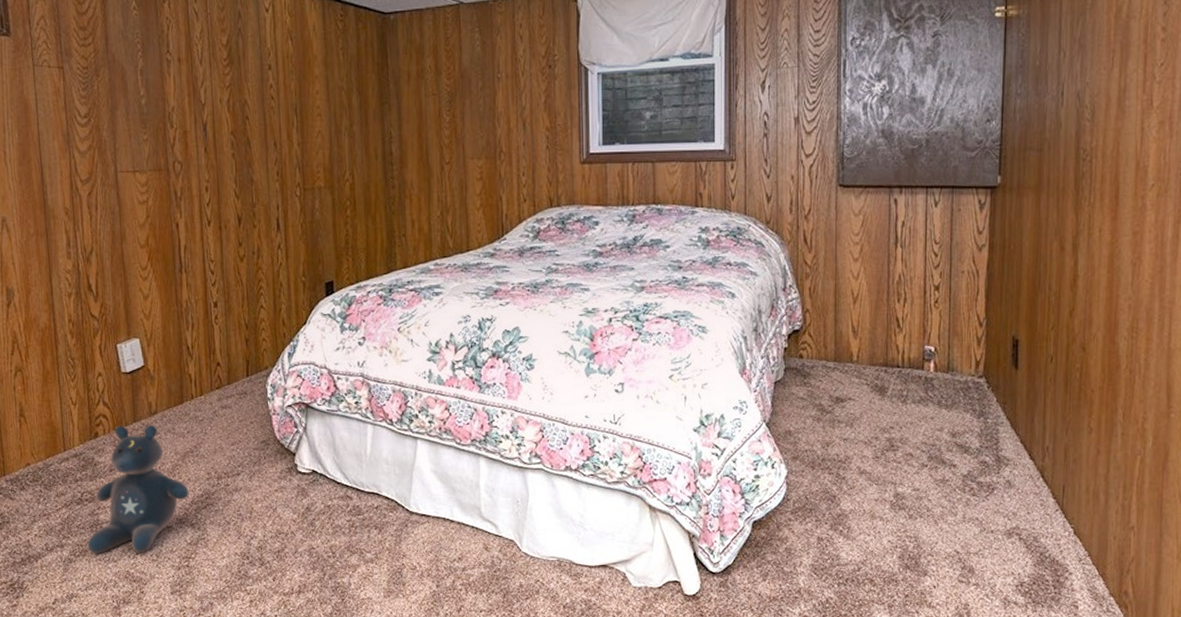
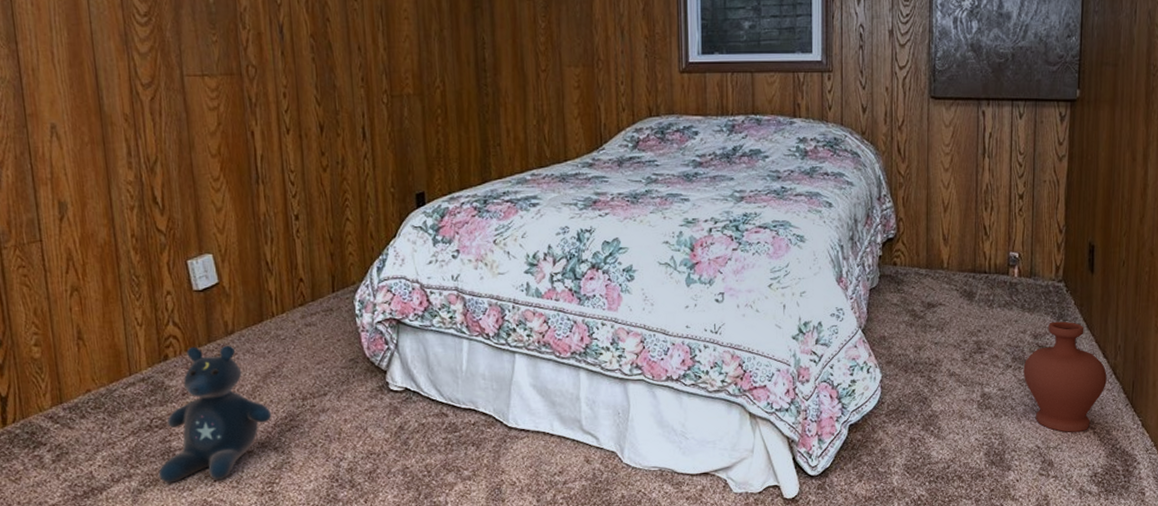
decorative vase: none [940,419,1034,539] -> present [1023,321,1107,433]

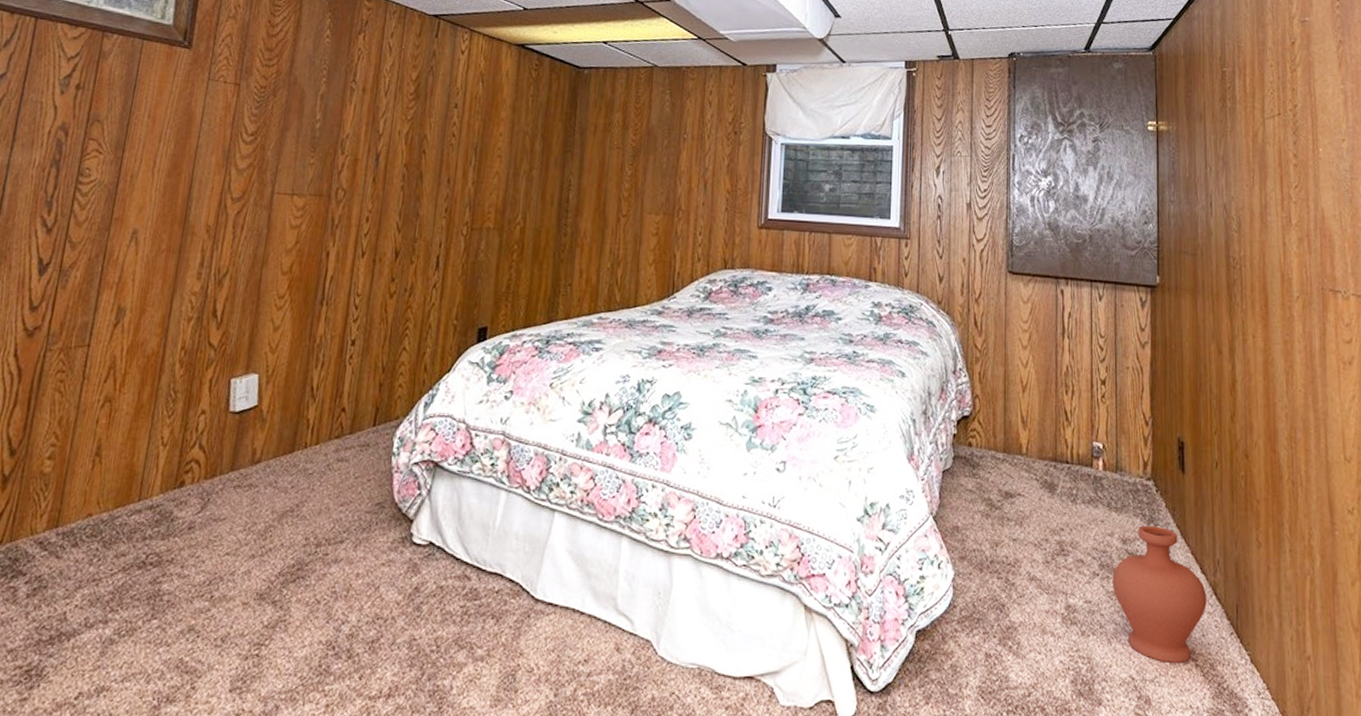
stuffed bear: present [158,345,272,483] -> none [137,474,279,636]

